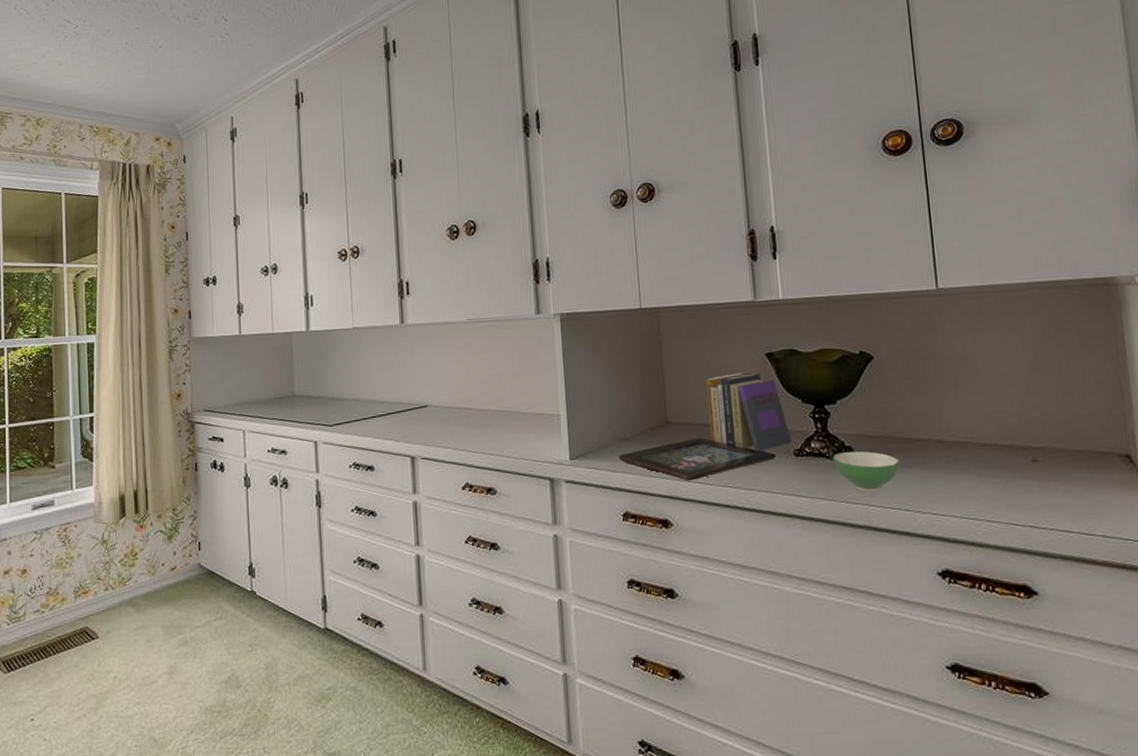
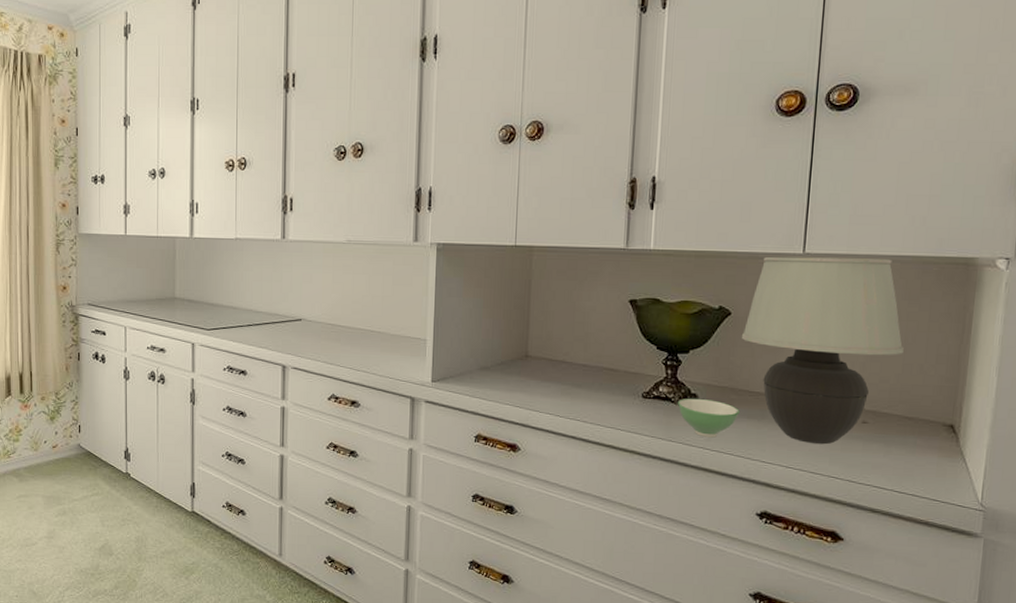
decorative tray: present [618,437,776,482] -> none [477,372,625,412]
books: present [705,373,792,452] -> none [565,316,642,391]
table lamp: none [887,287,1060,490] -> present [741,256,904,445]

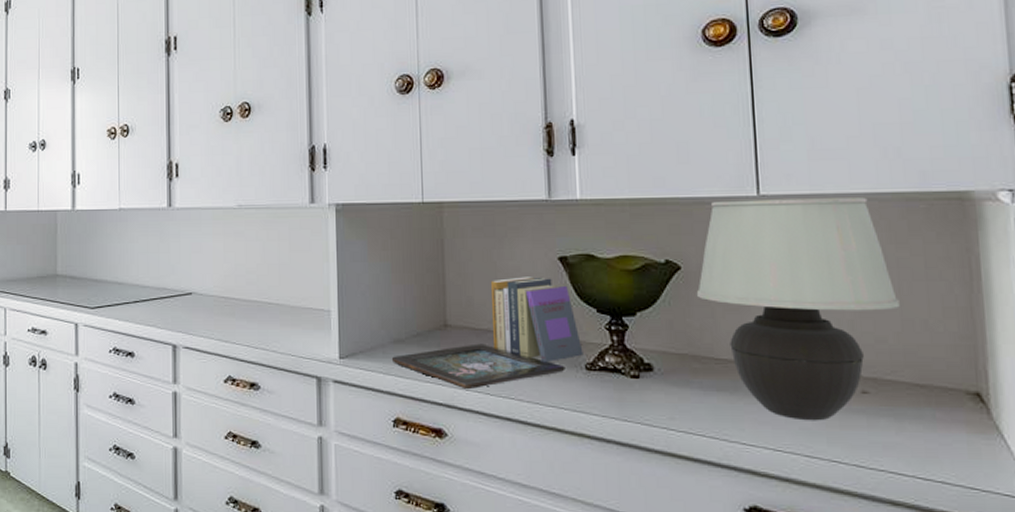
decorative tray: none [477,372,625,412] -> present [391,343,565,390]
books: none [565,316,642,391] -> present [490,277,583,363]
bowl: present [677,398,741,438] -> none [628,368,708,416]

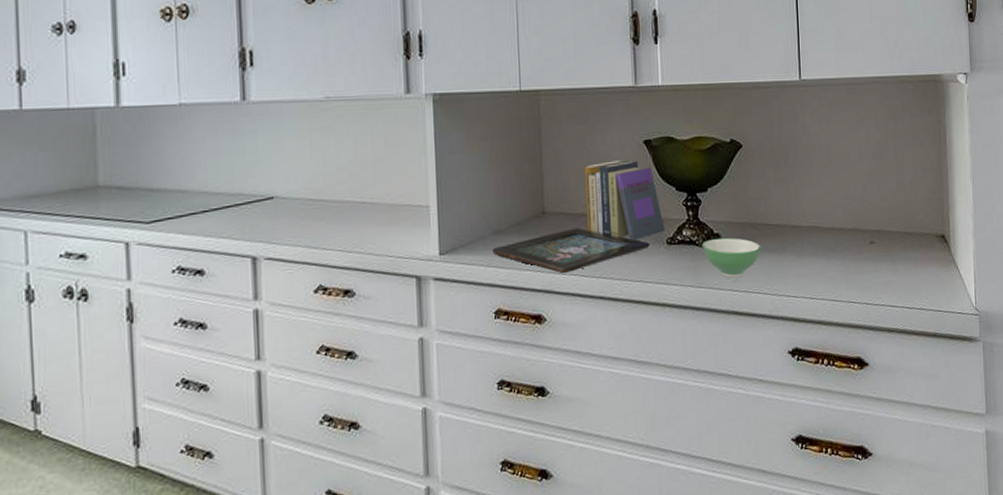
bowl: none [628,368,708,416] -> present [701,237,762,279]
table lamp: present [696,197,900,421] -> none [754,81,895,271]

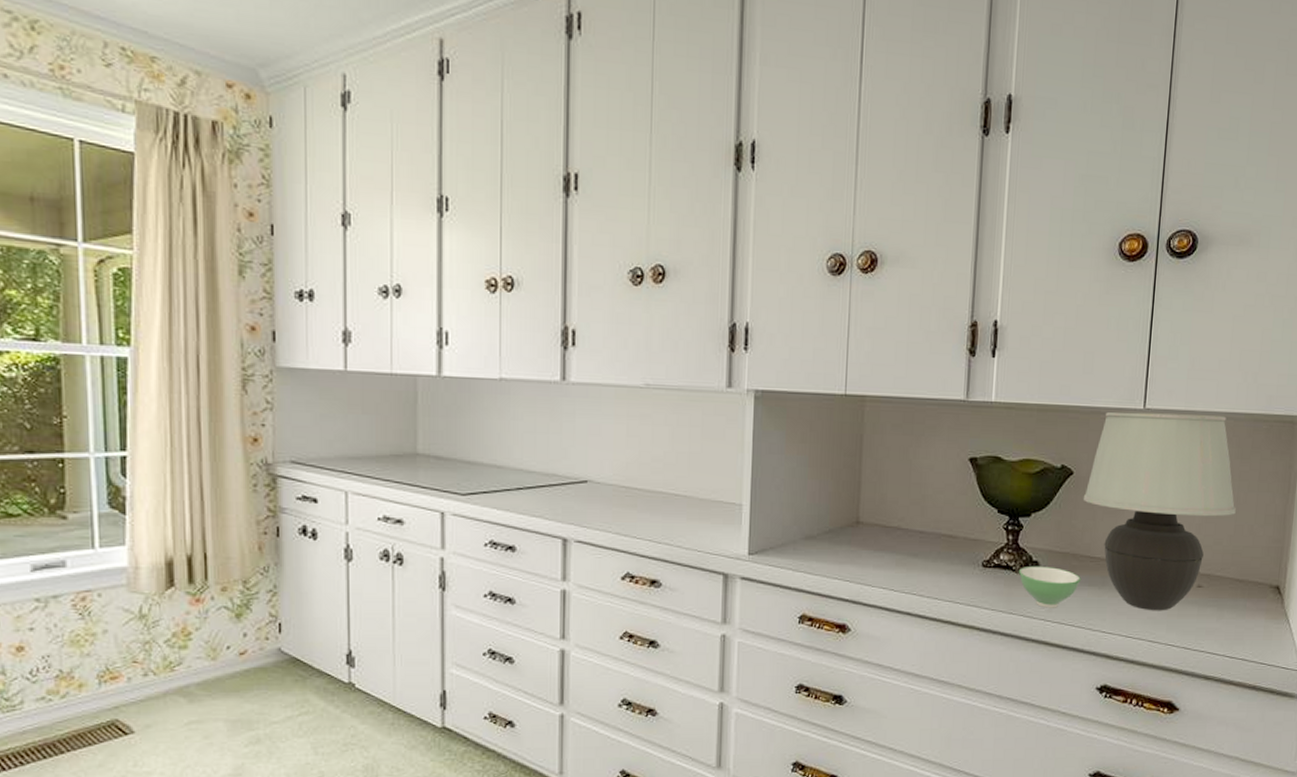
decorative tray: present [492,227,650,274] -> none [801,541,965,586]
books: present [584,160,665,241] -> none [901,476,982,560]
table lamp: none [754,81,895,271] -> present [1083,411,1236,611]

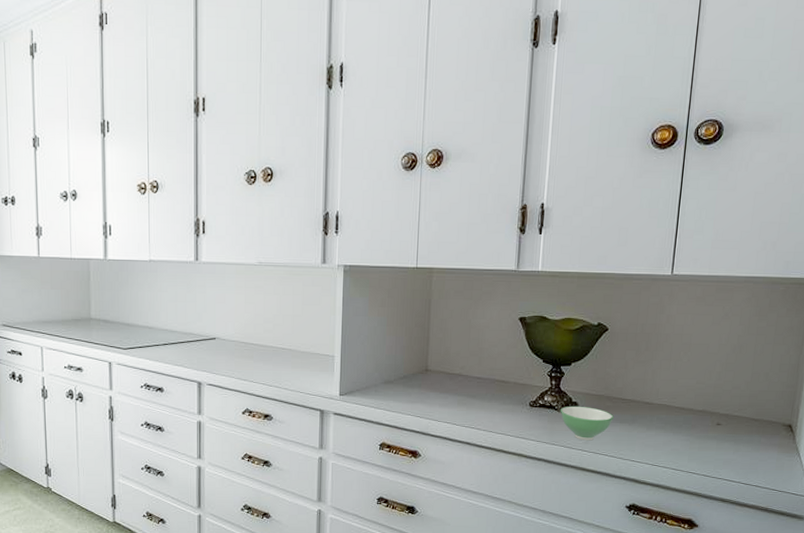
table lamp: present [1083,411,1236,611] -> none [616,277,753,445]

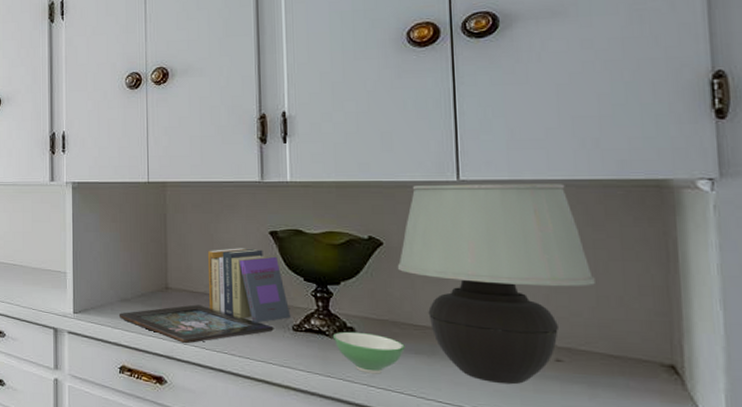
decorative tray: none [381,385,515,421] -> present [118,304,274,344]
books: none [462,332,529,401] -> present [207,248,291,323]
table lamp: none [616,277,753,445] -> present [397,184,595,385]

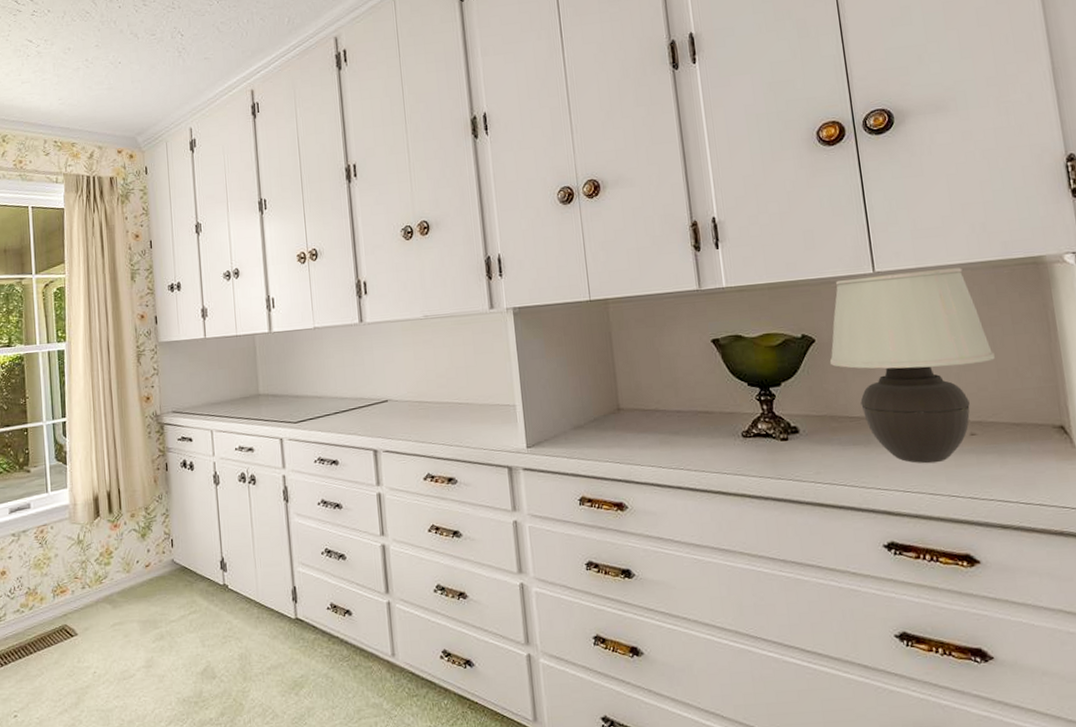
decorative tray: present [118,304,274,344] -> none [573,422,725,465]
books: present [207,248,291,323] -> none [654,359,739,435]
bowl: present [332,331,406,374] -> none [778,430,845,471]

